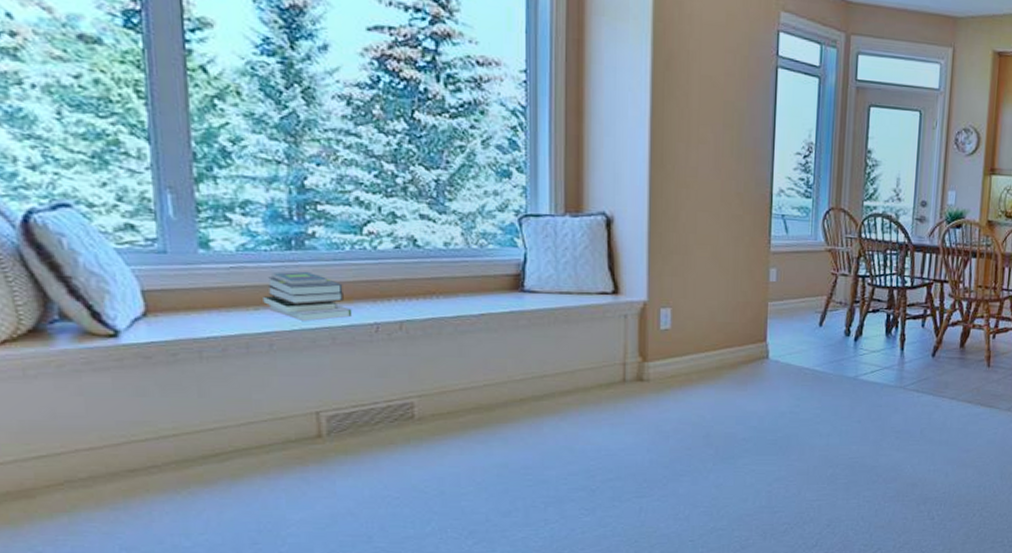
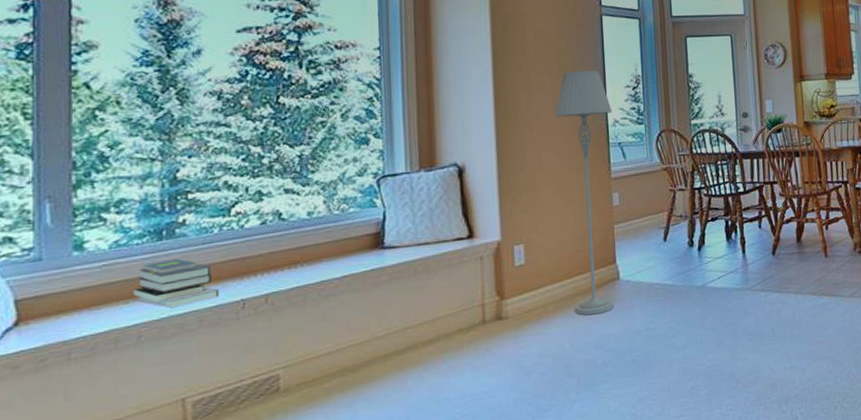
floor lamp: none [715,127,779,390] -> present [555,70,614,316]

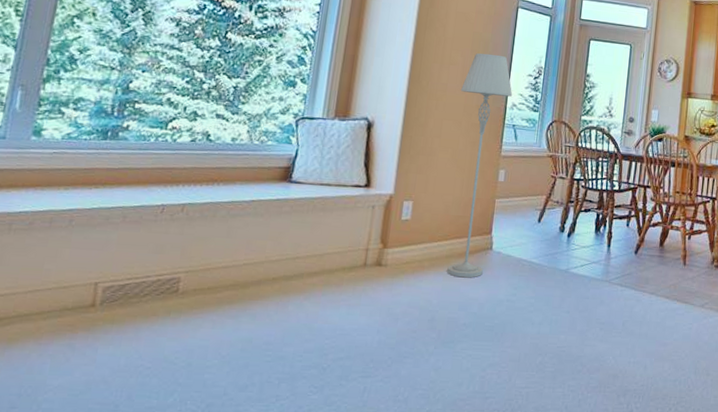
books: present [133,258,220,309] -> none [73,158,145,202]

